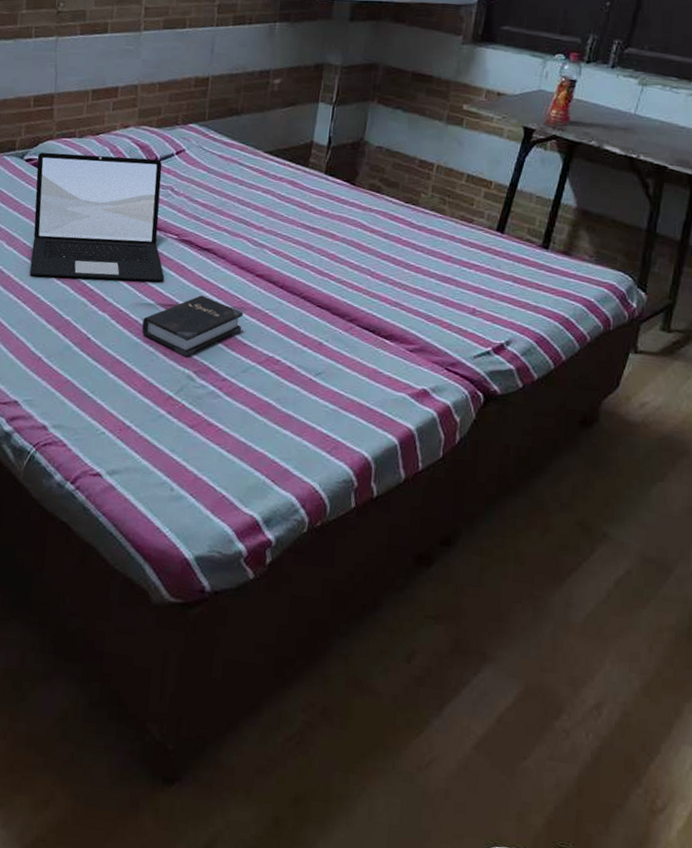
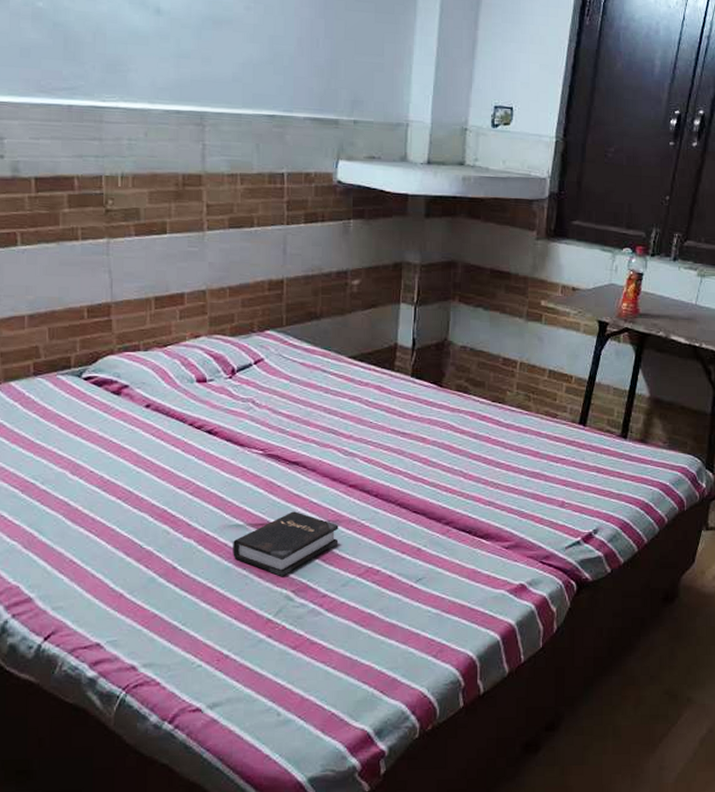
laptop: present [29,152,165,282] -> none [97,368,253,506]

